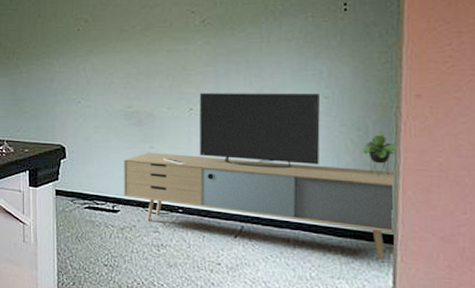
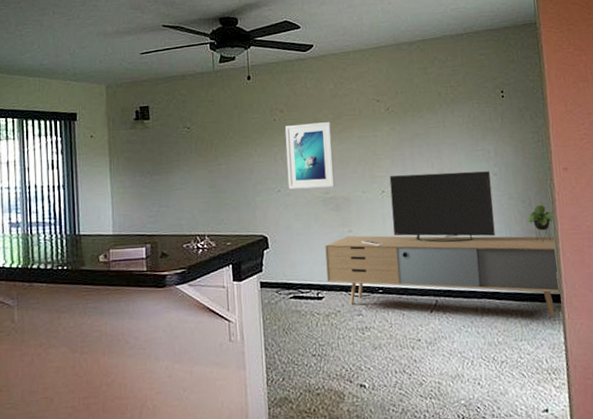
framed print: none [88,34,138,101] -> present [285,122,335,189]

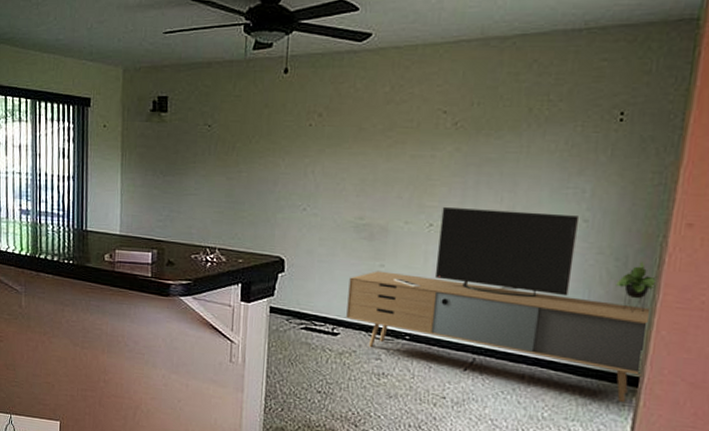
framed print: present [285,122,335,189] -> none [316,133,379,212]

